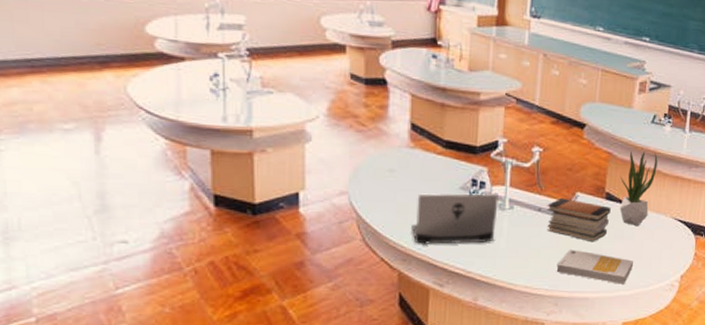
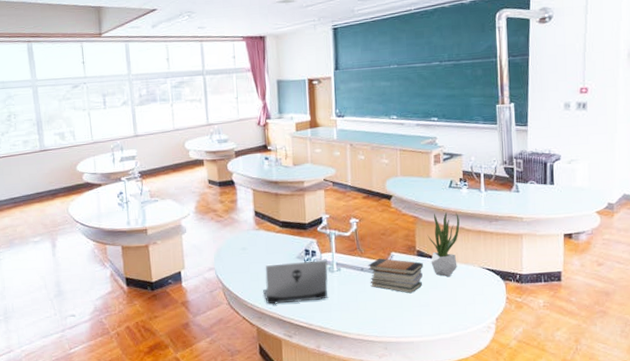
book: present [556,249,633,284] -> none [382,300,450,329]

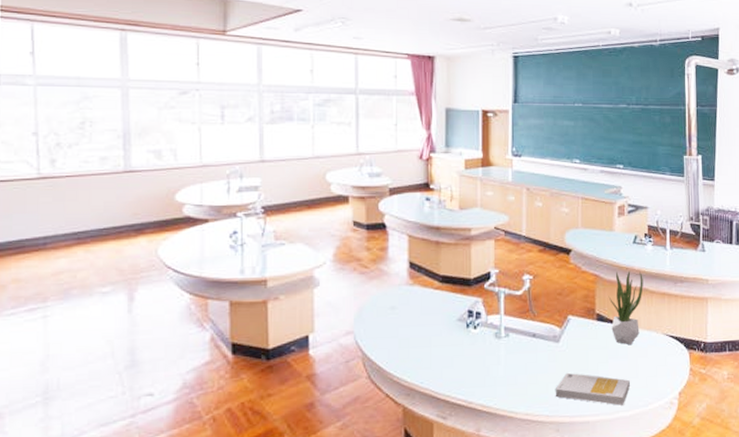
laptop computer: present [263,259,328,304] -> none [414,322,494,378]
book stack: present [368,258,423,294] -> none [541,322,603,365]
book: none [382,300,450,329] -> present [555,372,630,406]

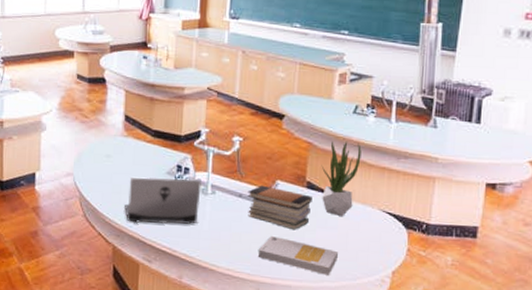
laptop computer: none [414,322,494,378] -> present [124,177,201,224]
book stack: none [541,322,603,365] -> present [247,185,313,231]

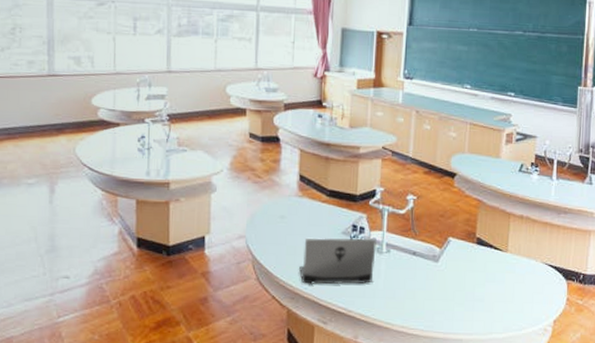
book stack: present [247,185,313,231] -> none [421,242,482,286]
book: present [257,235,338,275] -> none [431,291,505,327]
potted plant: present [321,141,362,217] -> none [490,198,526,271]

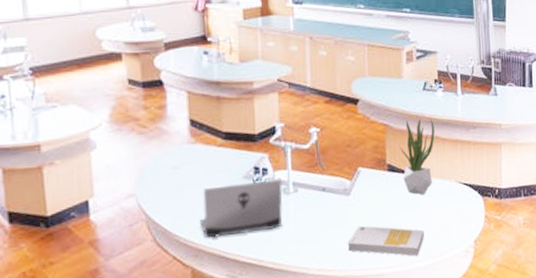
book: none [431,291,505,327] -> present [347,225,424,257]
potted plant: none [490,198,526,271] -> present [399,118,435,195]

